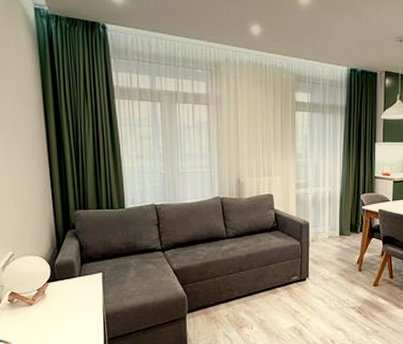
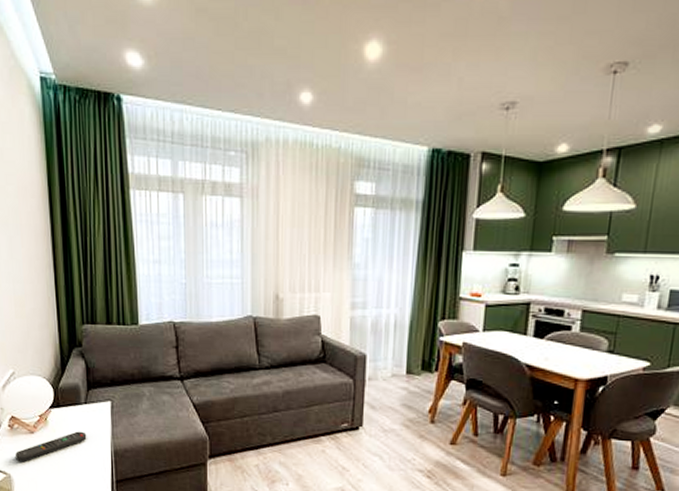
remote control: none [15,300,81,331] -> present [15,431,87,463]

